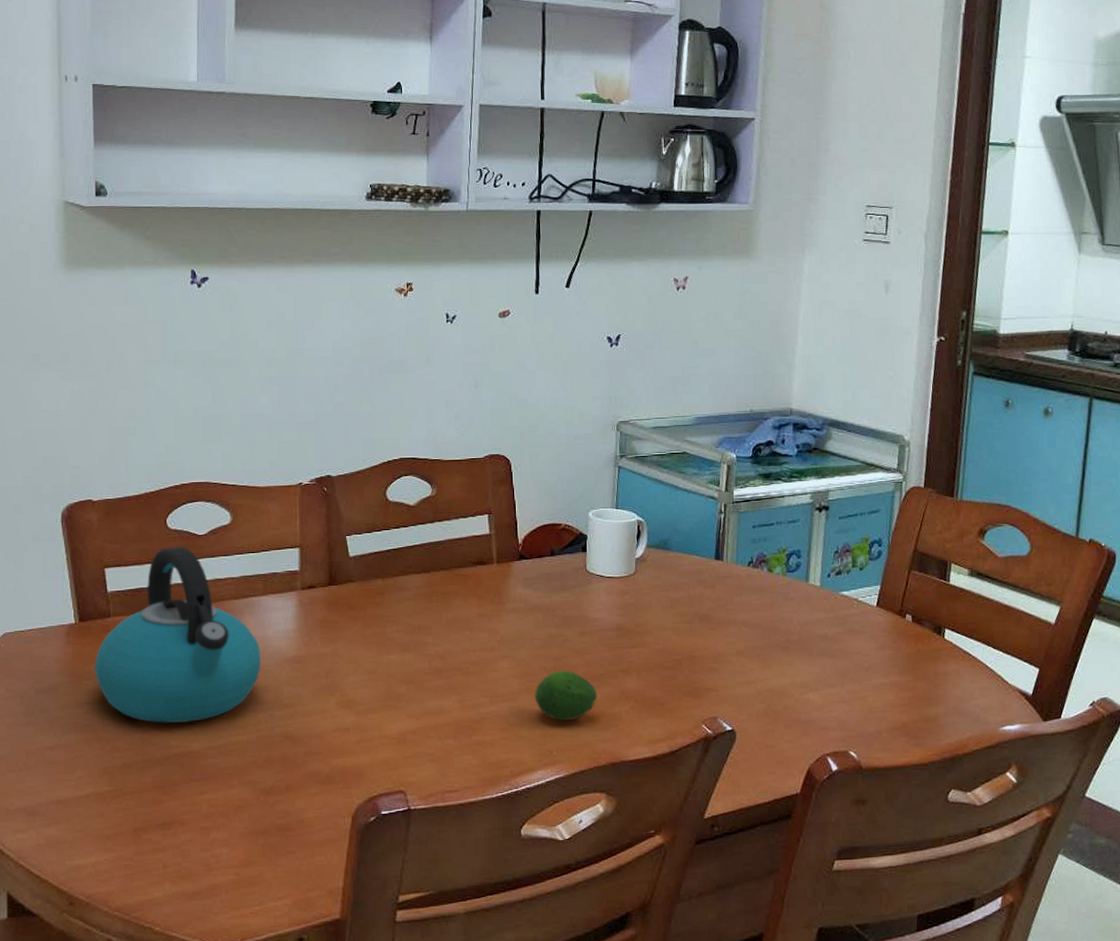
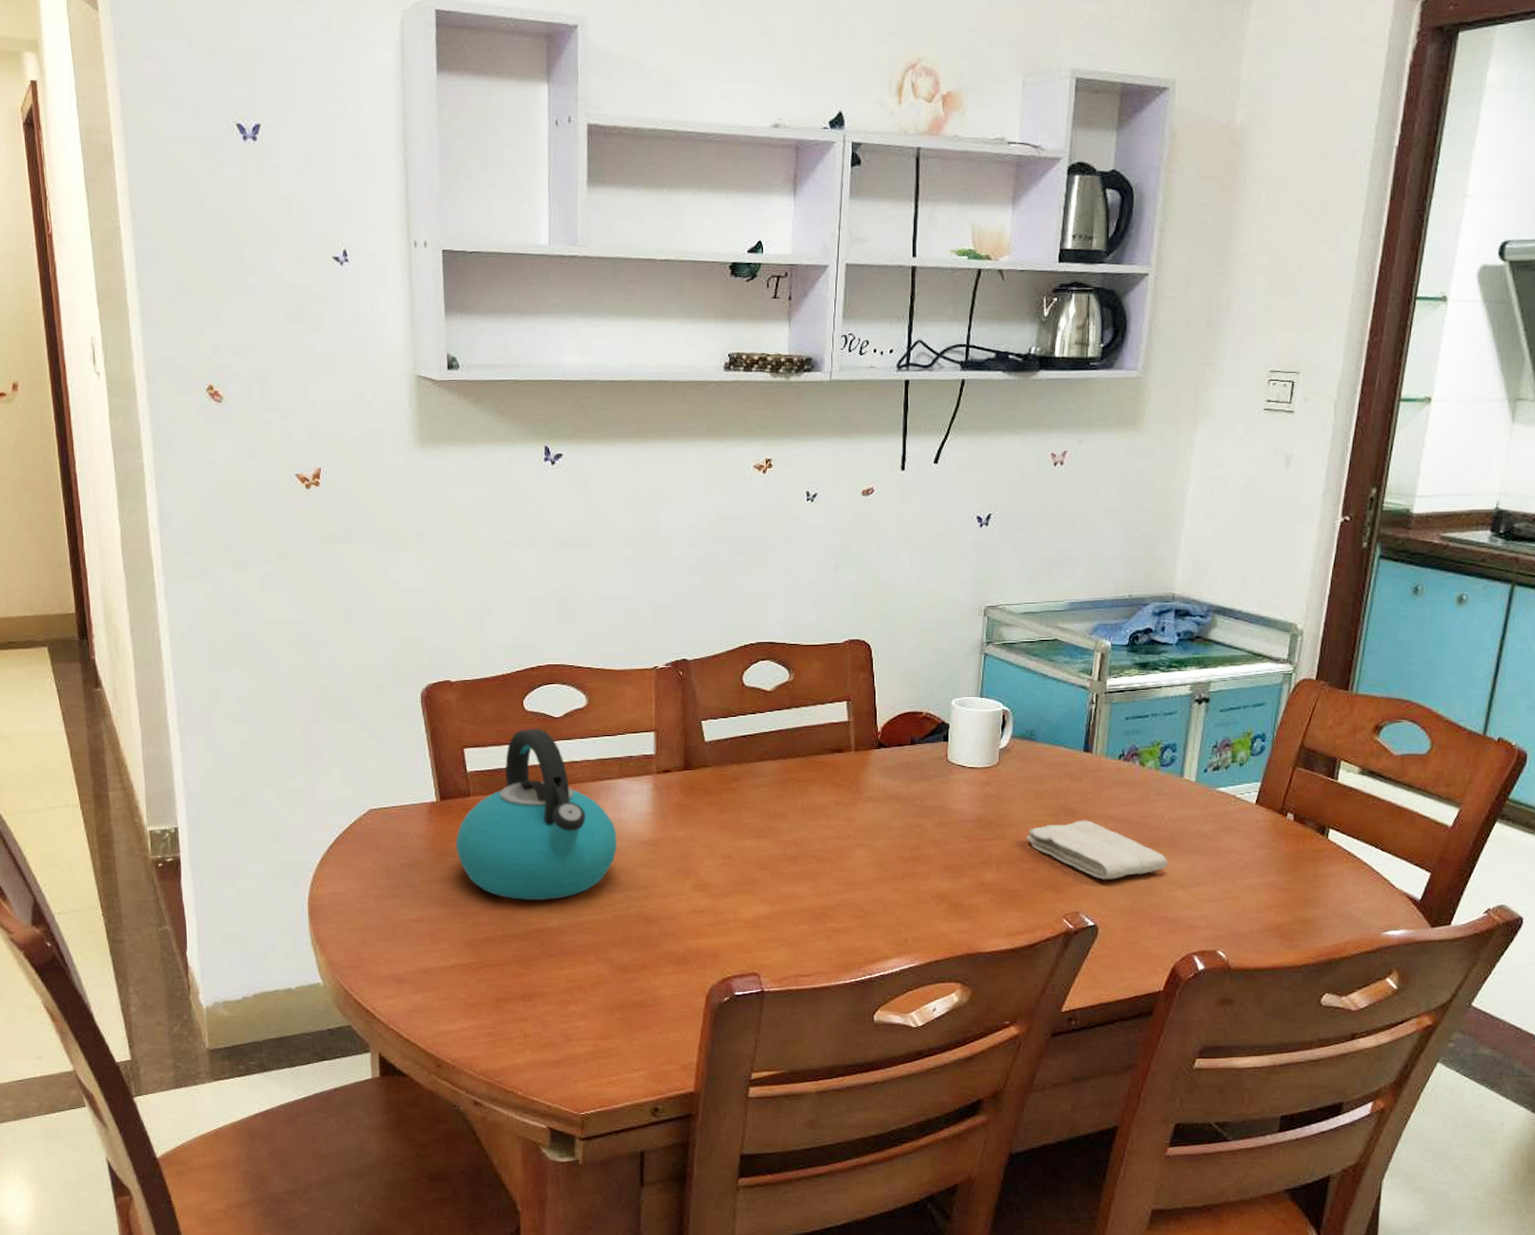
fruit: present [535,670,597,721] -> none [891,860,955,911]
washcloth: none [664,626,798,684] -> present [1026,820,1168,880]

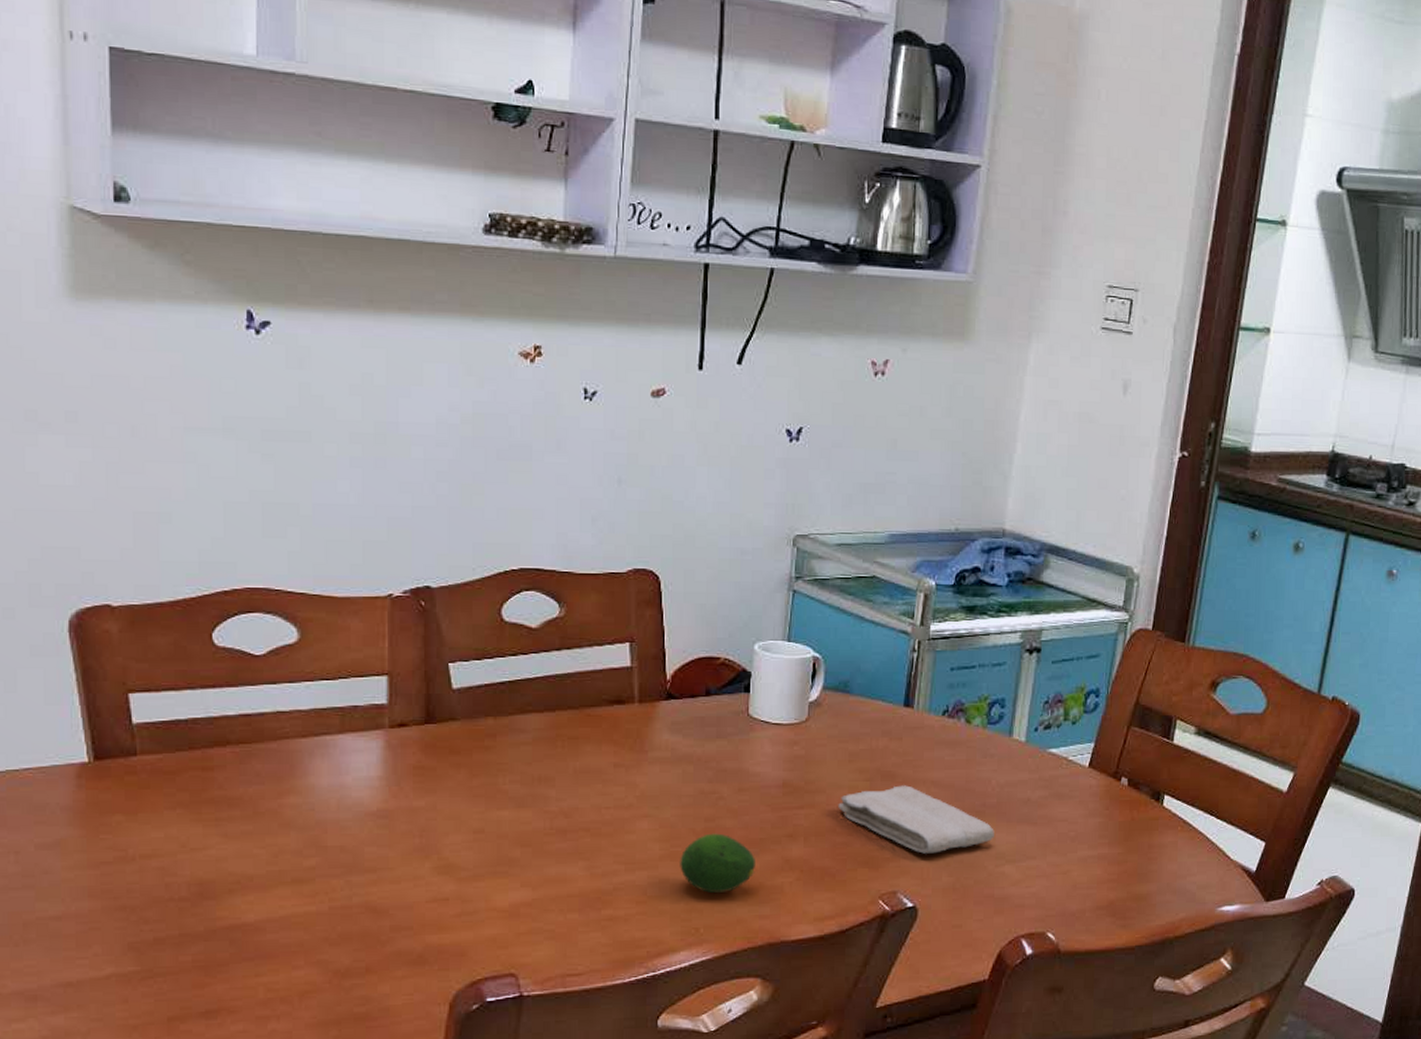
kettle: present [456,728,618,901] -> none [115,668,337,890]
fruit: none [891,860,955,911] -> present [680,833,755,894]

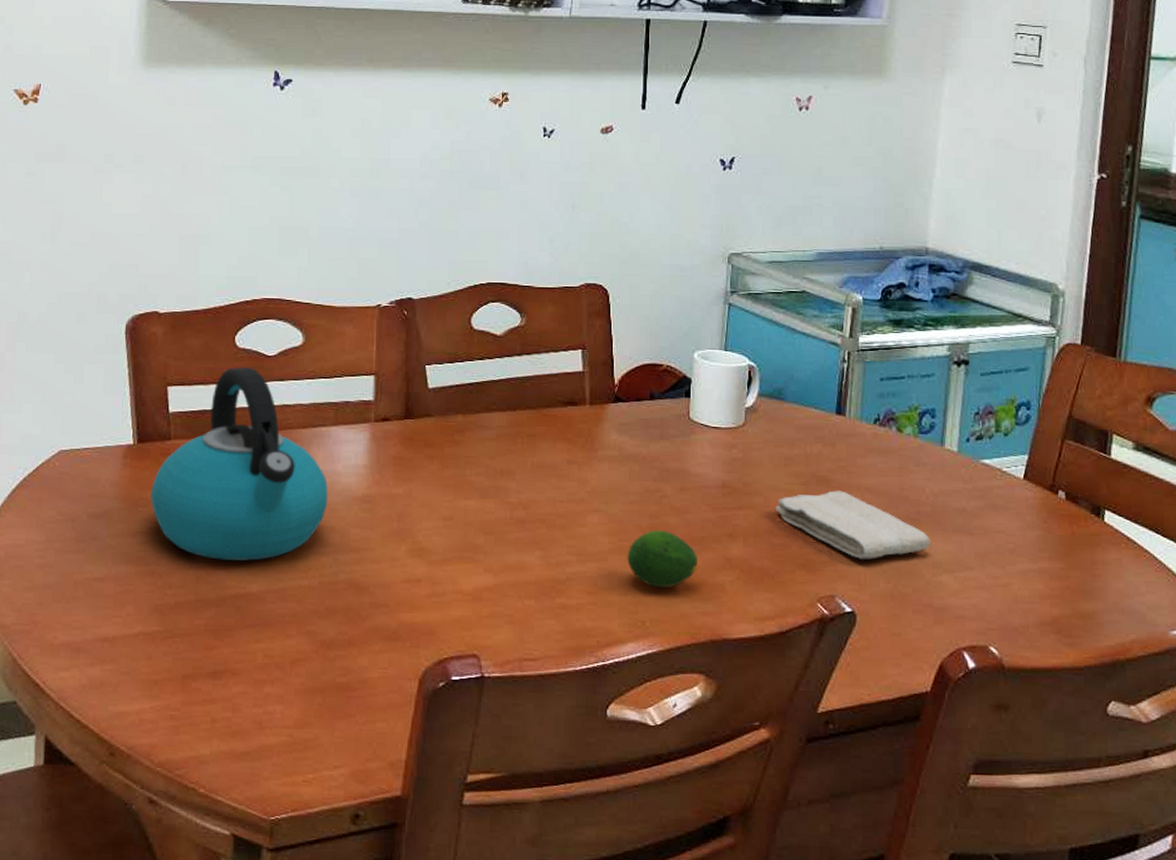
kettle: none [115,668,337,890] -> present [151,366,329,562]

